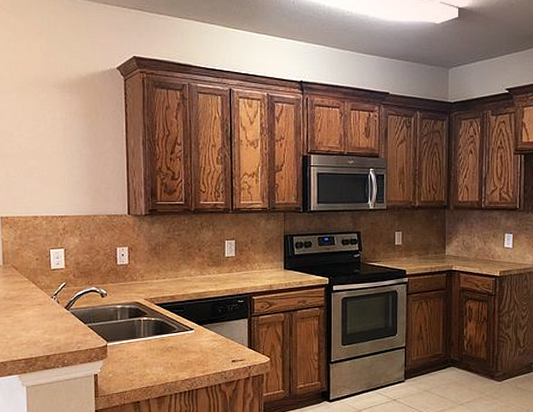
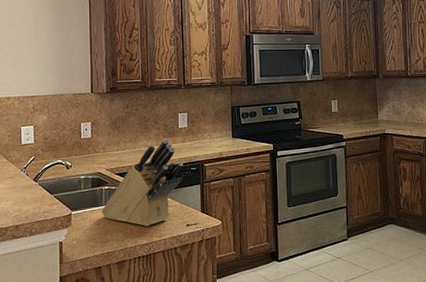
knife block: none [140,267,230,362] -> present [102,138,184,227]

